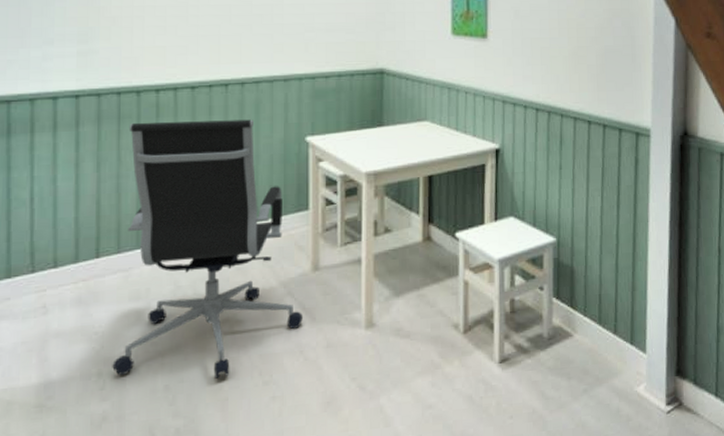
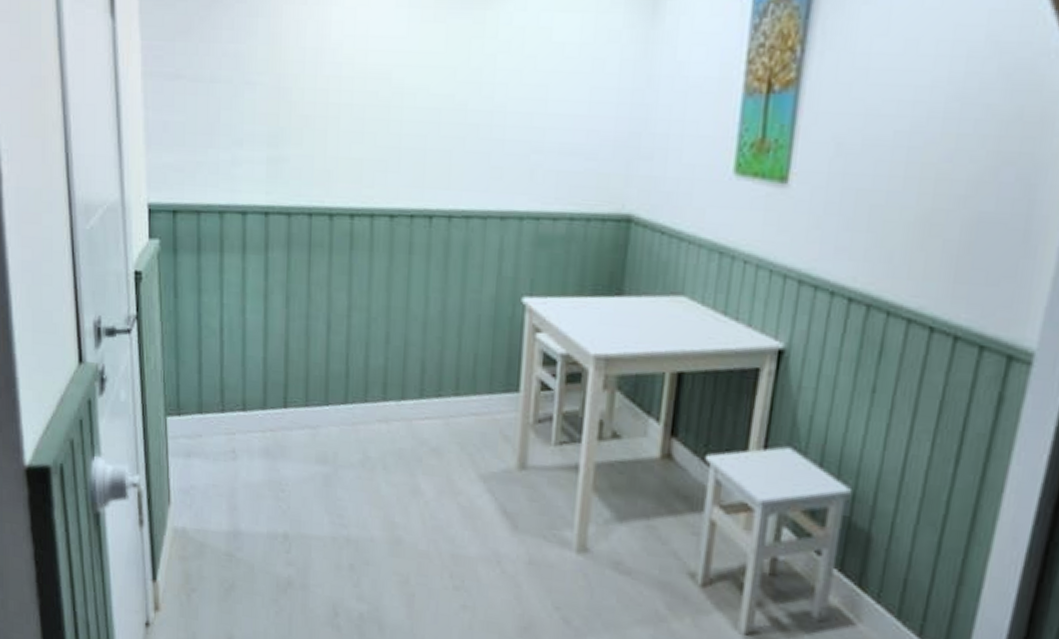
office chair: present [112,119,303,379] -> none [298,253,503,570]

